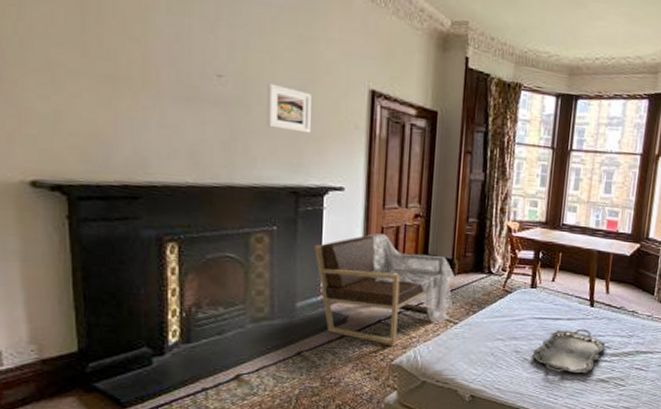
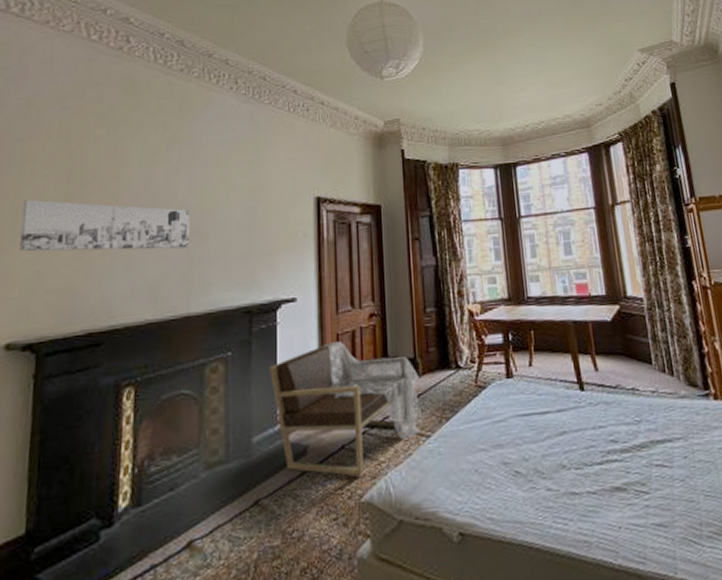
wall art: none [29,25,232,117] -> present [19,199,190,252]
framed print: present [267,83,312,133] -> none [221,209,263,251]
serving tray: present [531,328,606,374] -> none [523,420,611,485]

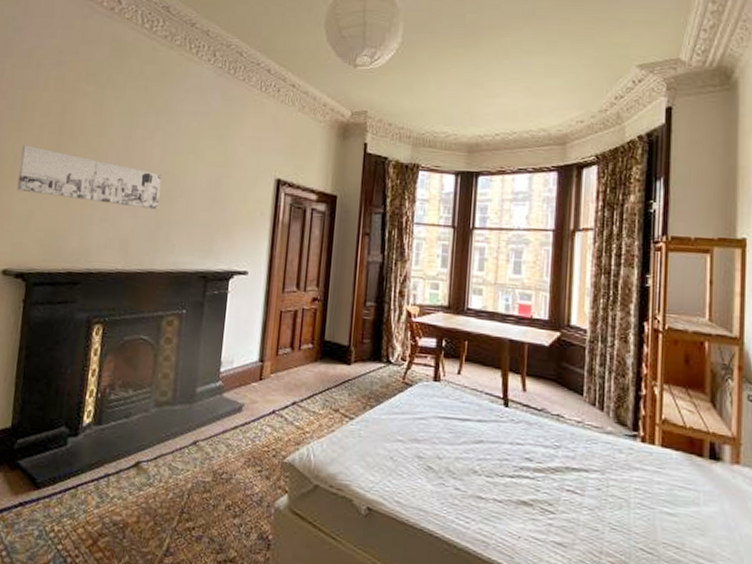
armchair: present [269,341,421,477] -> none [217,317,351,440]

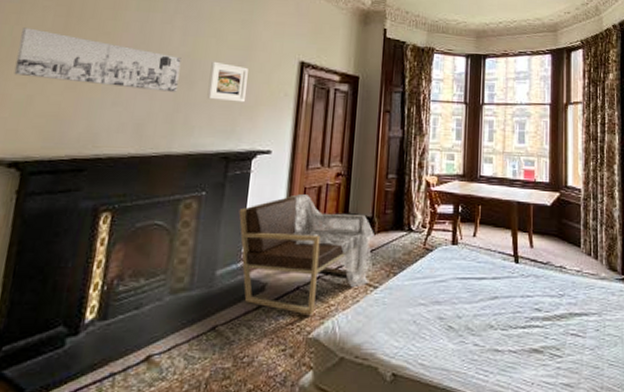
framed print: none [186,178,225,221] -> present [207,61,248,103]
armchair: none [217,317,351,440] -> present [239,194,374,315]

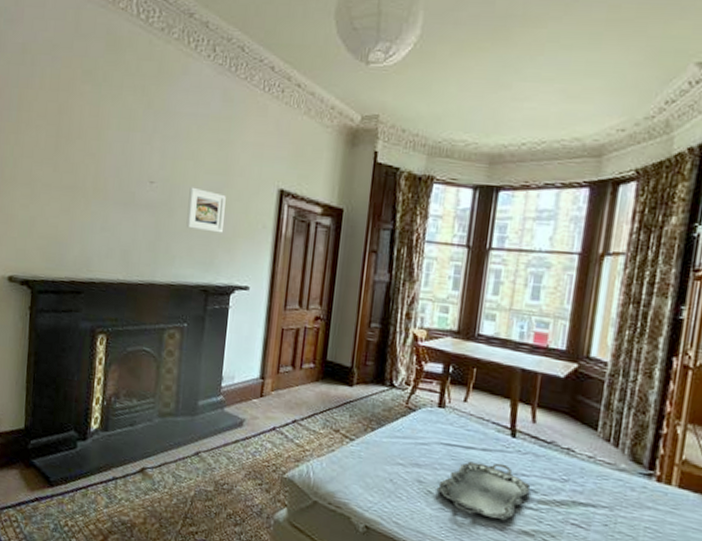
wall art: present [13,27,182,92] -> none [18,148,161,219]
armchair: present [239,194,374,315] -> none [218,335,353,457]
serving tray: none [456,289,535,343] -> present [436,461,531,521]

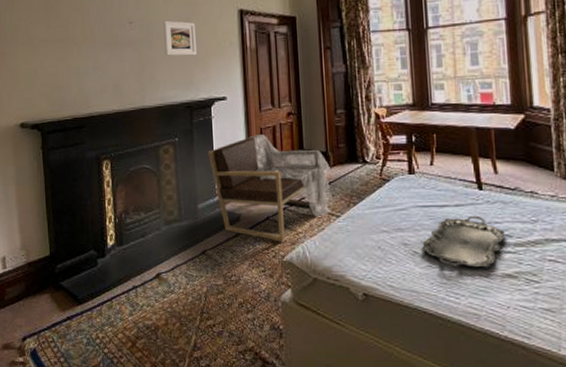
armchair: none [218,335,353,457] -> present [208,134,332,242]

